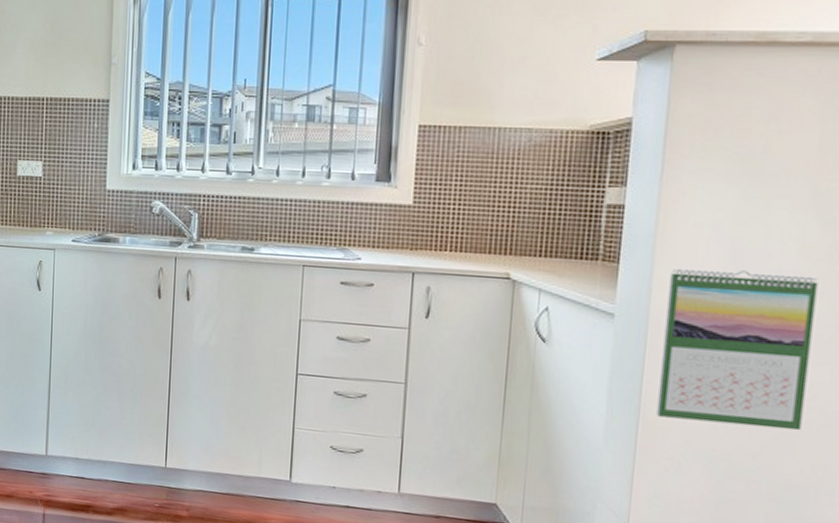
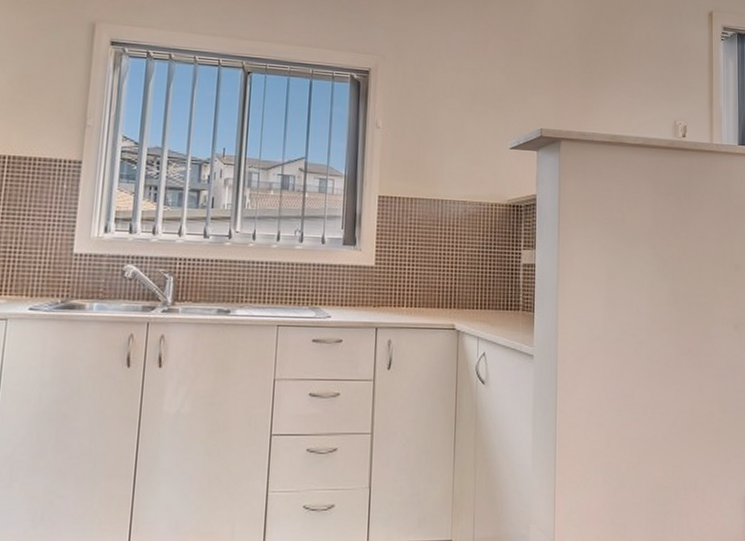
calendar: present [657,269,819,431] -> none [568,314,663,441]

